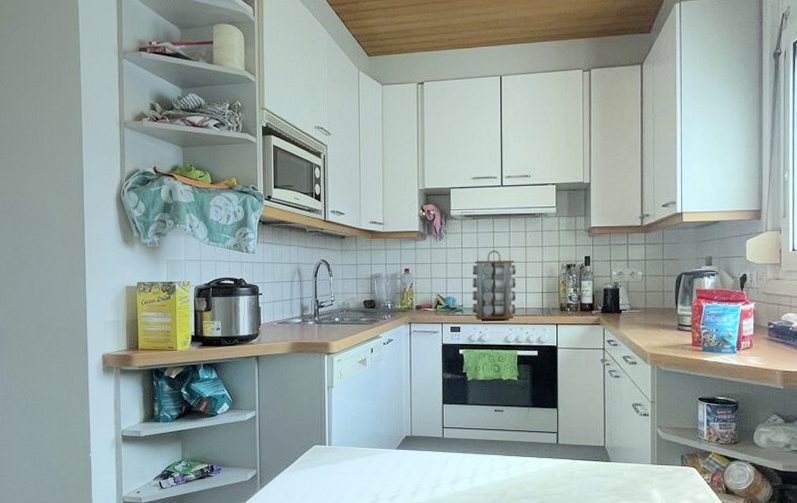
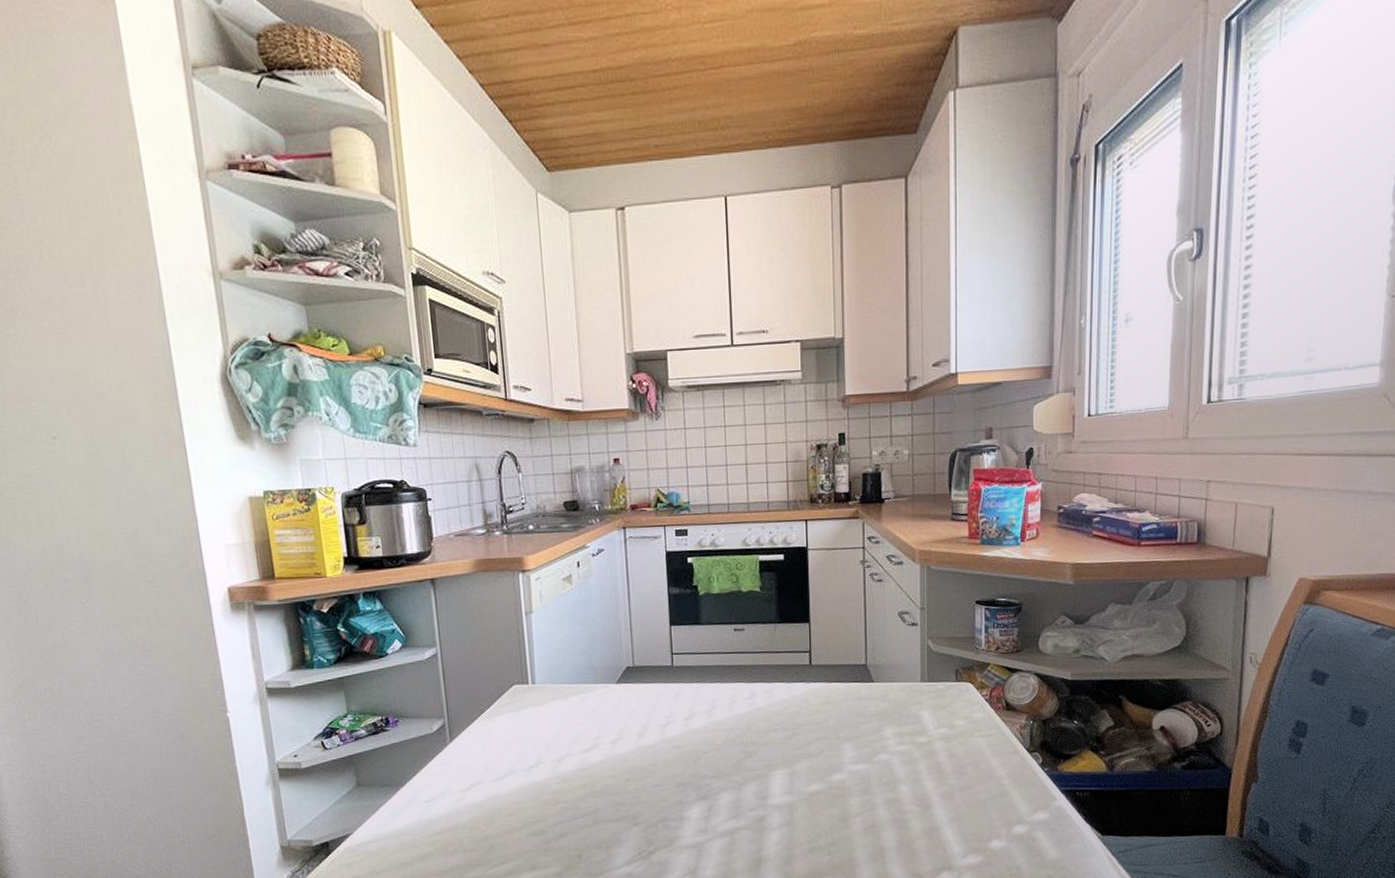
spice rack: present [472,250,517,321] -> none [699,430,756,520]

